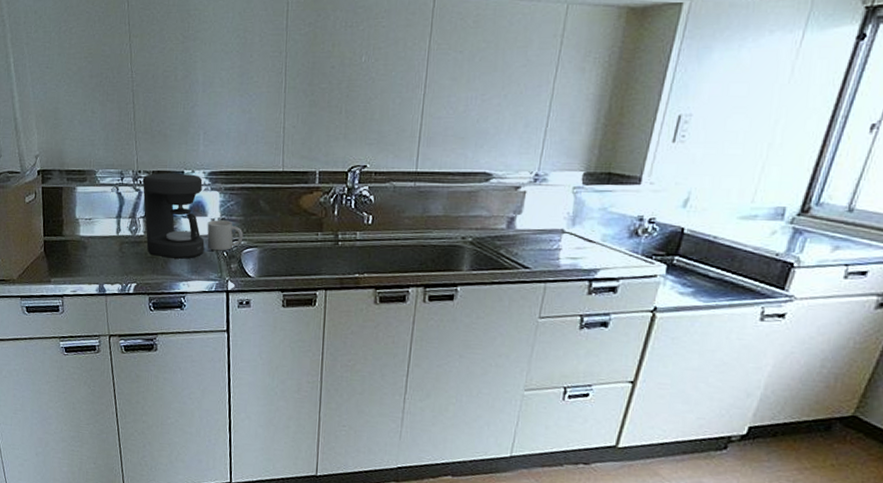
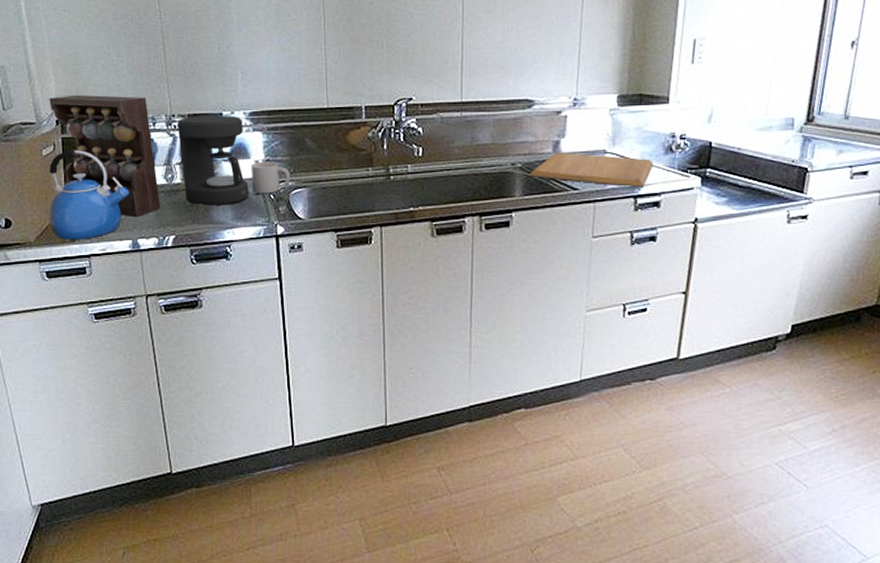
kettle: none [29,198,98,281] -> present [49,149,130,240]
spice rack: none [32,147,125,264] -> present [49,94,161,217]
chopping board: none [478,228,615,271] -> present [528,152,654,188]

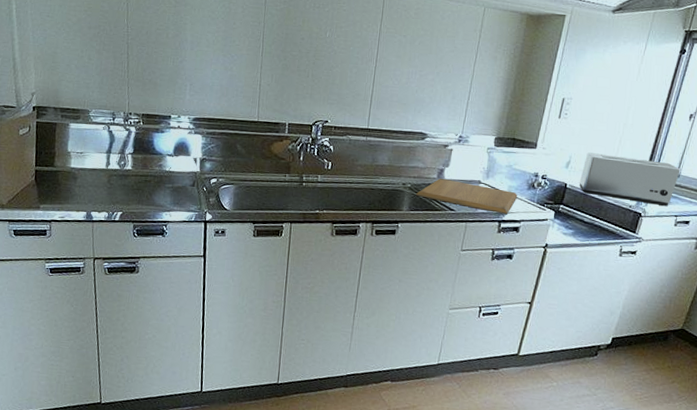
spice rack: present [49,94,161,217] -> none [28,87,113,194]
kettle: present [49,149,130,240] -> none [20,132,88,207]
coffee maker: present [177,115,249,205] -> none [132,116,187,192]
mug: present [251,161,291,194] -> none [189,159,222,187]
toaster: none [726,101,849,157] -> present [579,152,680,207]

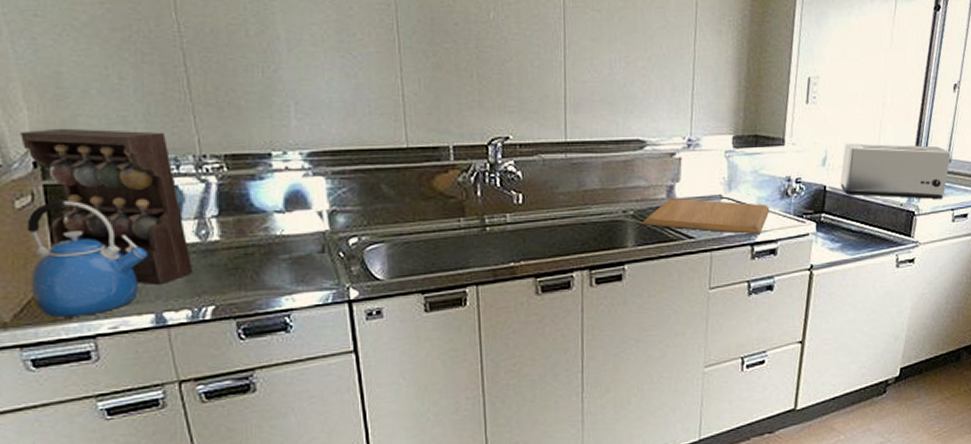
kettle: none [20,132,88,207] -> present [27,199,148,317]
spice rack: none [28,87,113,194] -> present [20,128,194,285]

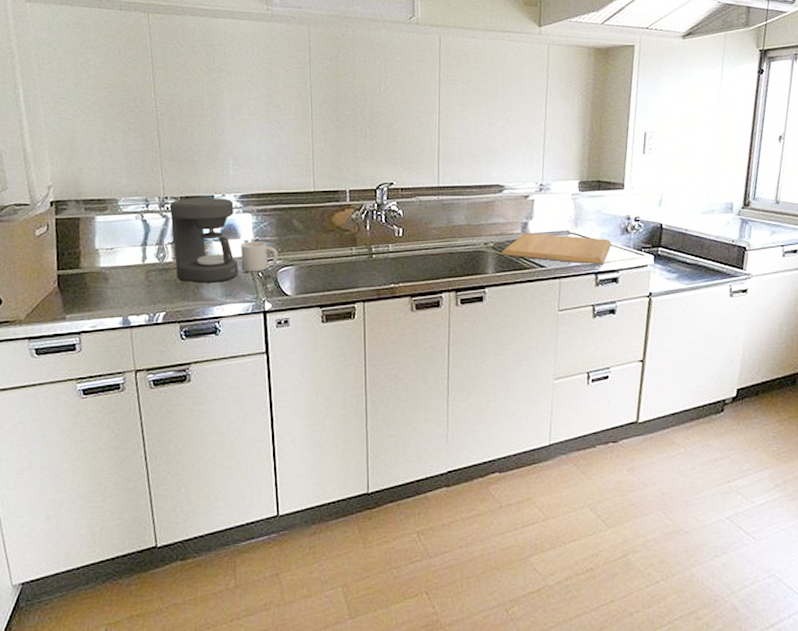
spice rack: present [20,128,194,285] -> none [44,177,152,294]
kettle: present [27,199,148,317] -> none [40,229,122,317]
coffee maker: none [210,155,312,267] -> present [169,197,238,283]
mug: none [312,212,364,252] -> present [240,241,279,272]
toaster: present [840,143,951,200] -> none [675,187,779,237]

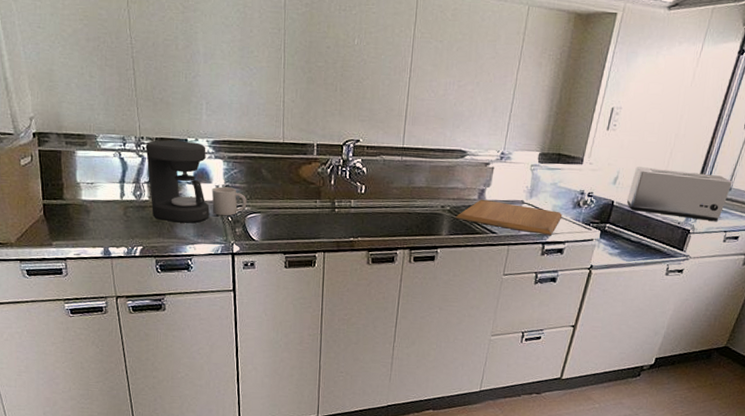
toaster: none [675,187,779,237] -> present [626,167,732,222]

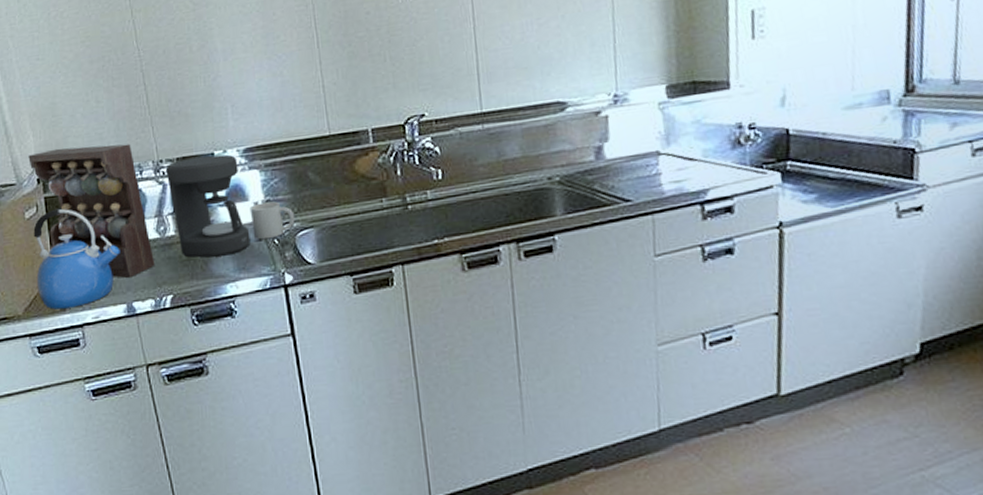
spice rack: none [26,110,130,227] -> present [28,143,156,278]
kettle: none [27,161,102,244] -> present [33,208,120,310]
chopping board: present [455,199,563,236] -> none [569,156,720,193]
toaster: present [626,167,732,222] -> none [806,67,959,137]

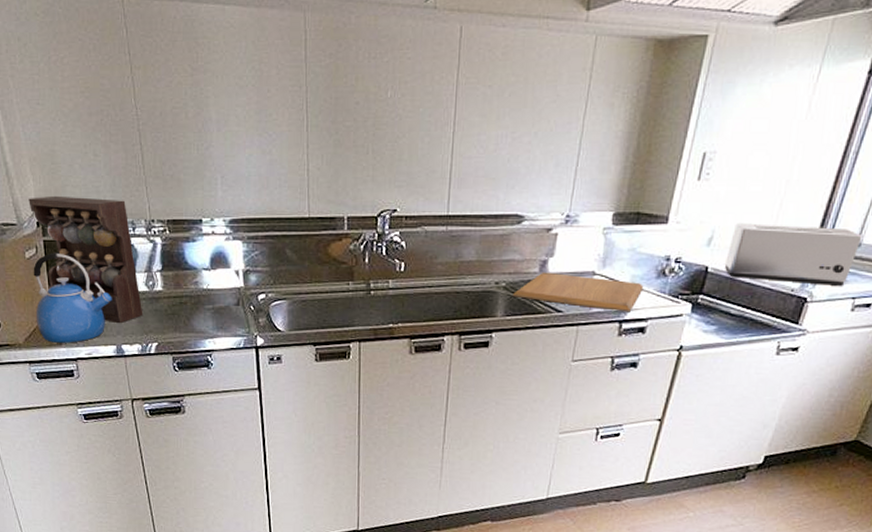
coffee maker: present [165,154,251,258] -> none [156,221,229,315]
mug: present [249,201,296,240] -> none [231,271,271,305]
chopping board: none [569,156,720,193] -> present [512,272,644,312]
toaster: none [806,67,959,137] -> present [724,223,862,287]

